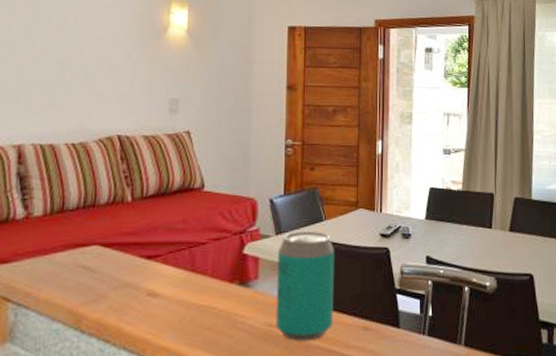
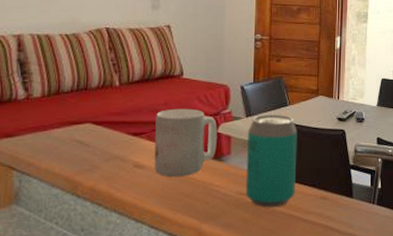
mug: none [170,226,243,308] -> present [154,108,217,178]

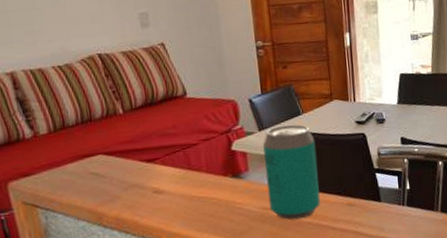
mug: present [154,108,217,178] -> none [166,128,234,200]

